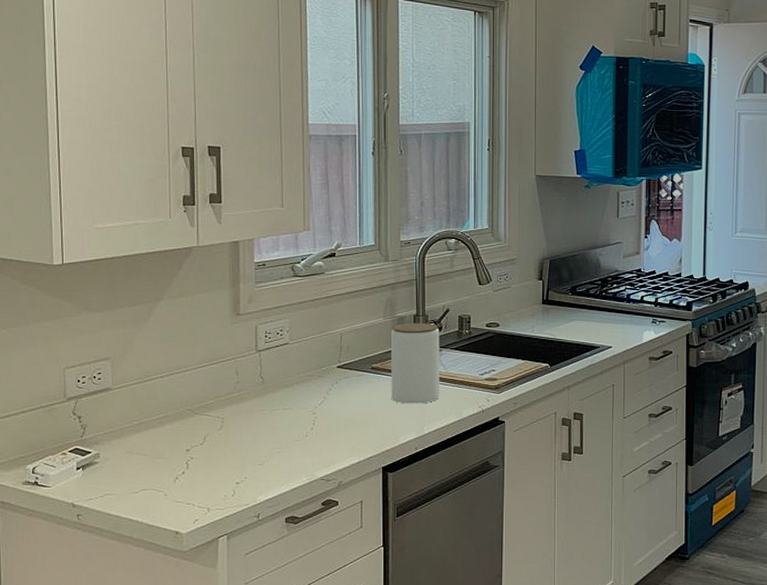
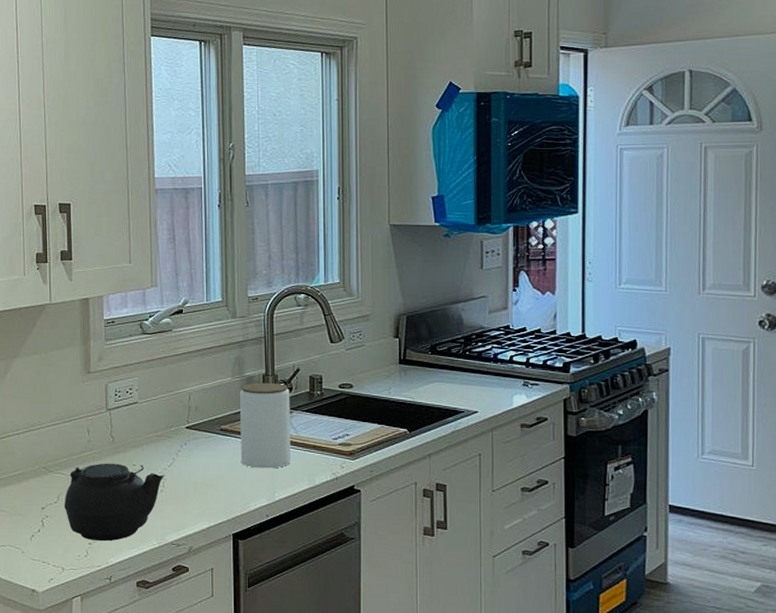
teapot: none [210,403,315,481] -> present [64,463,164,542]

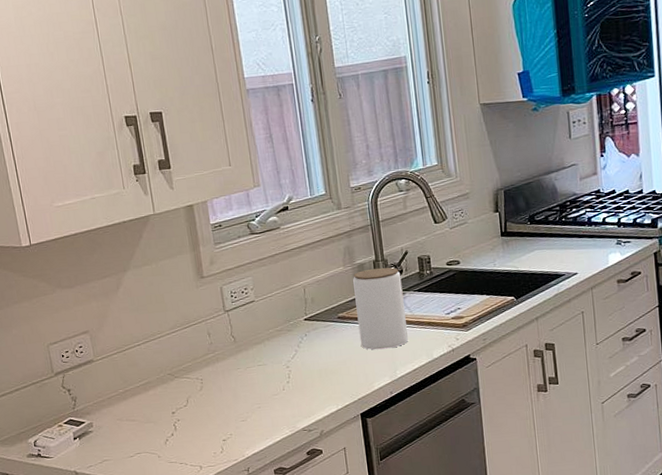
teapot: present [64,463,164,542] -> none [193,360,289,437]

